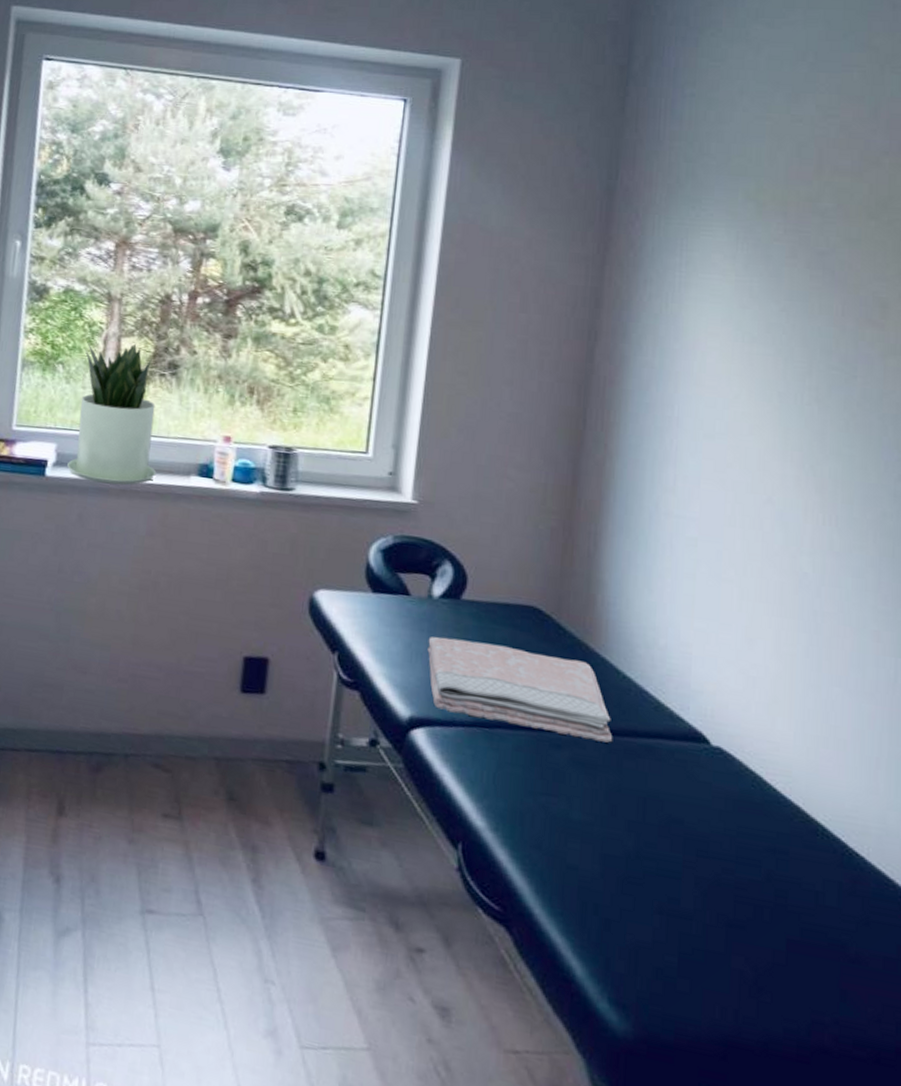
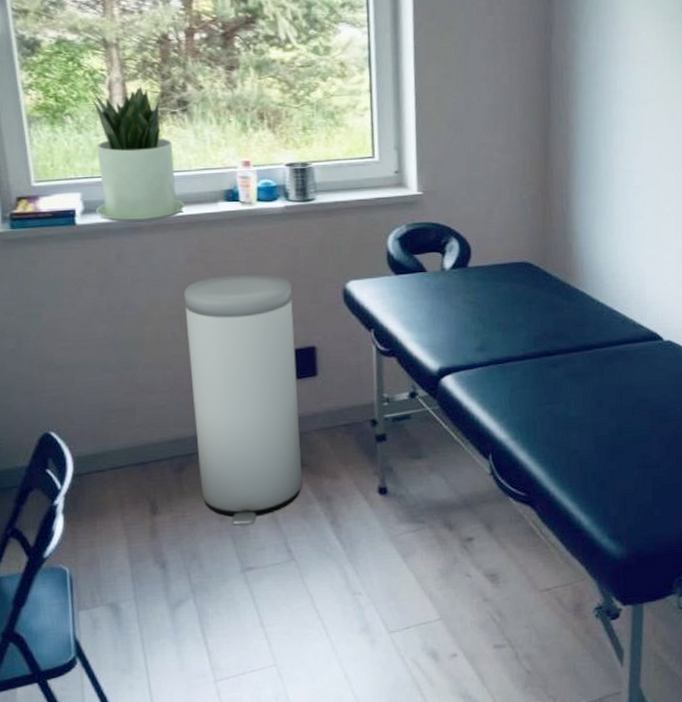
pedal bin: none [113,556,253,858] -> present [184,272,302,526]
towel: present [427,636,613,743] -> none [446,297,595,358]

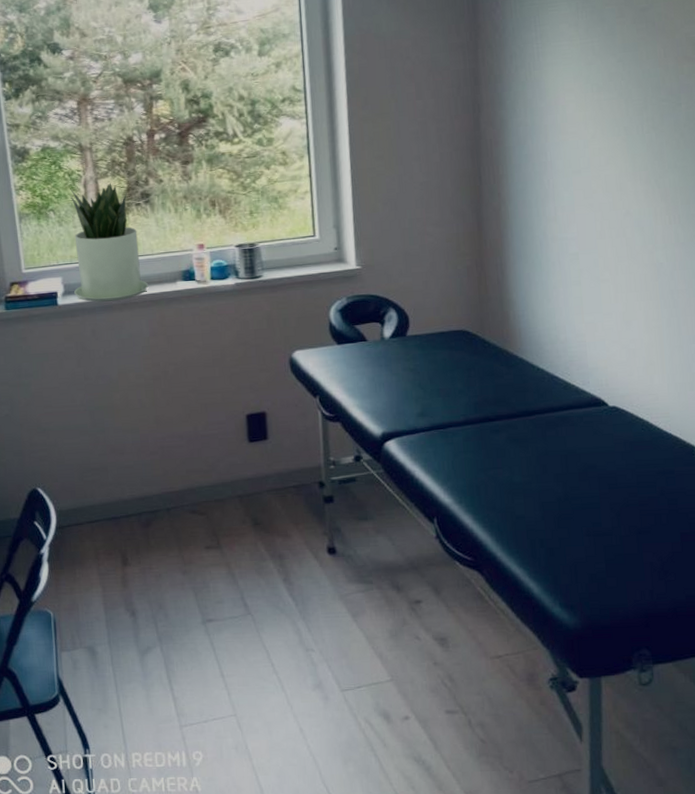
pedal bin: present [184,272,302,526] -> none [148,344,256,580]

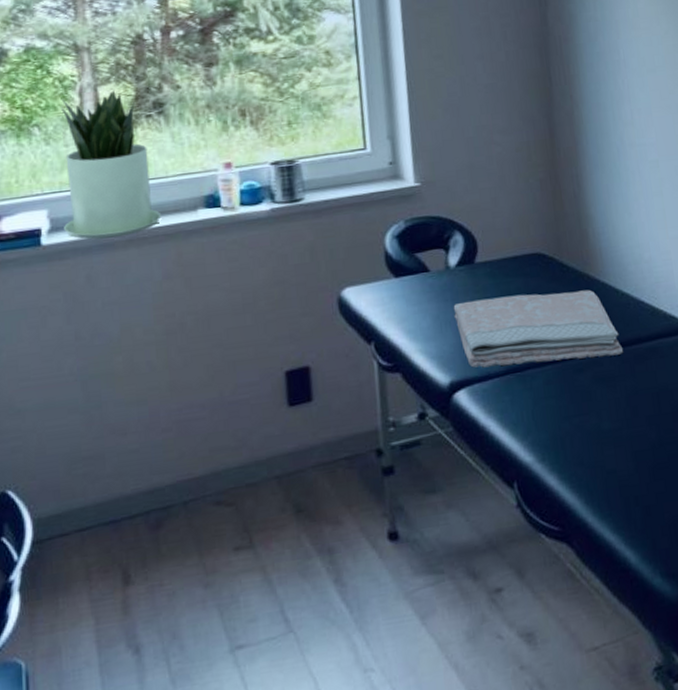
towel: none [386,363,537,423] -> present [453,289,624,368]

